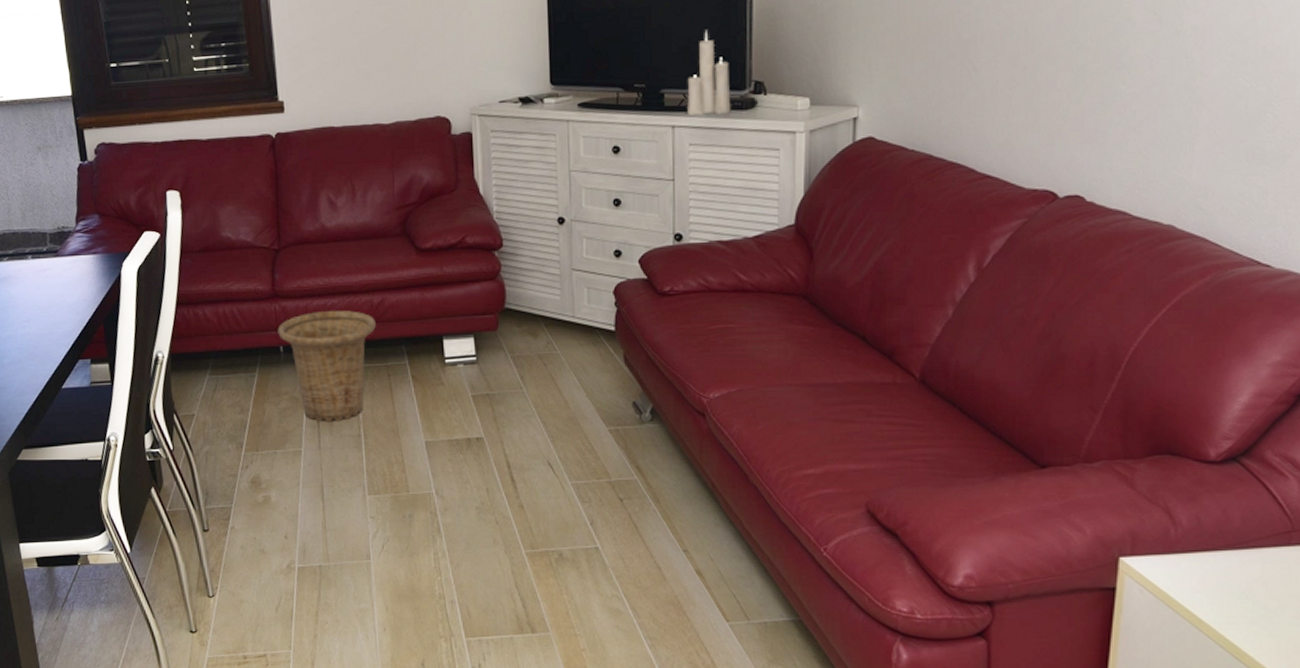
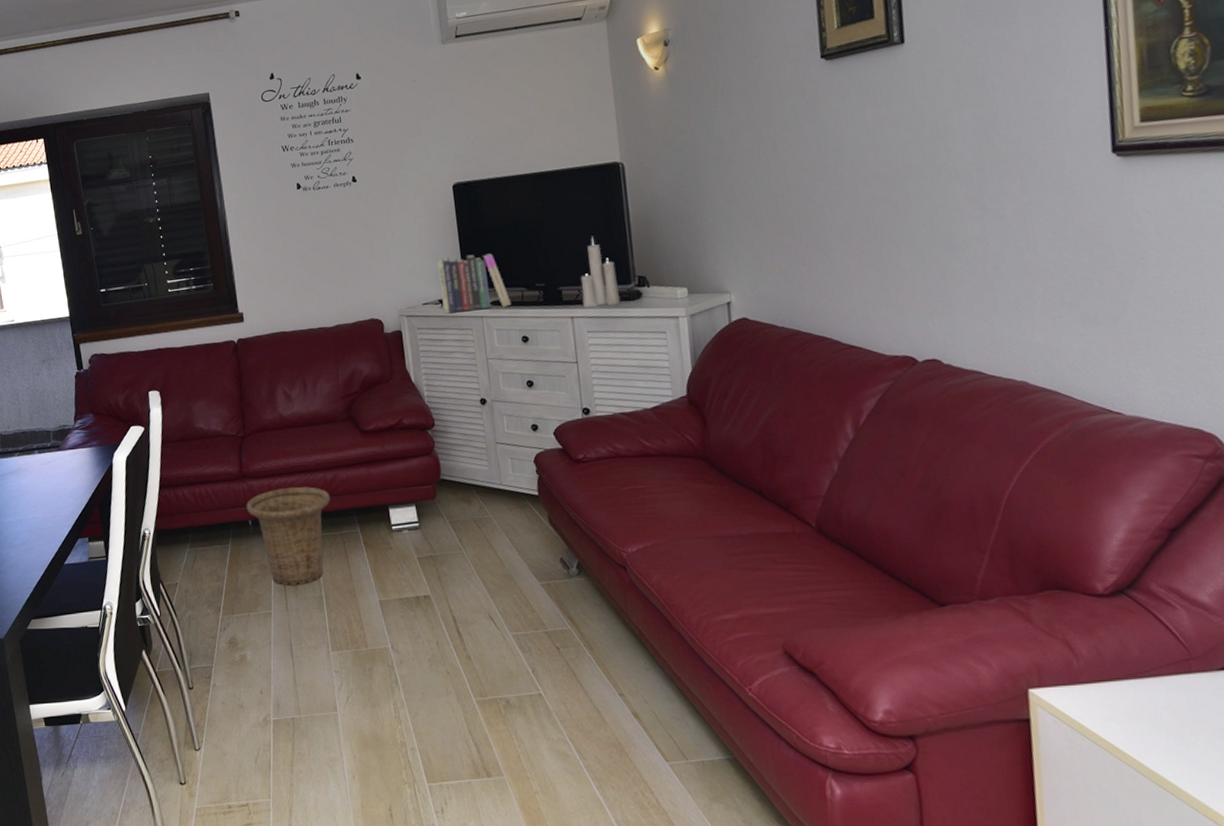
books: none [519,43,604,115] -> present [436,252,512,314]

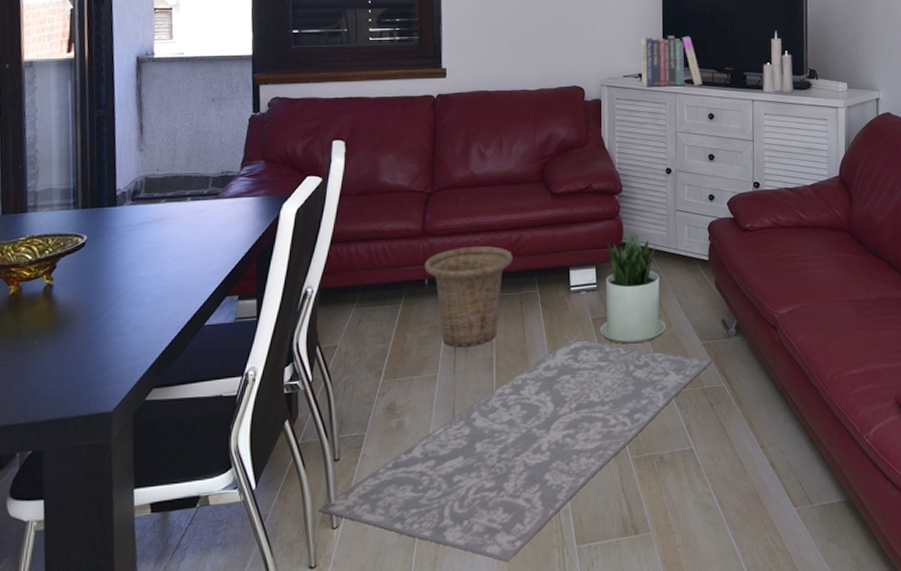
rug: none [181,577,554,793] -> present [318,338,712,562]
planter: none [424,467,498,584] -> present [599,232,665,344]

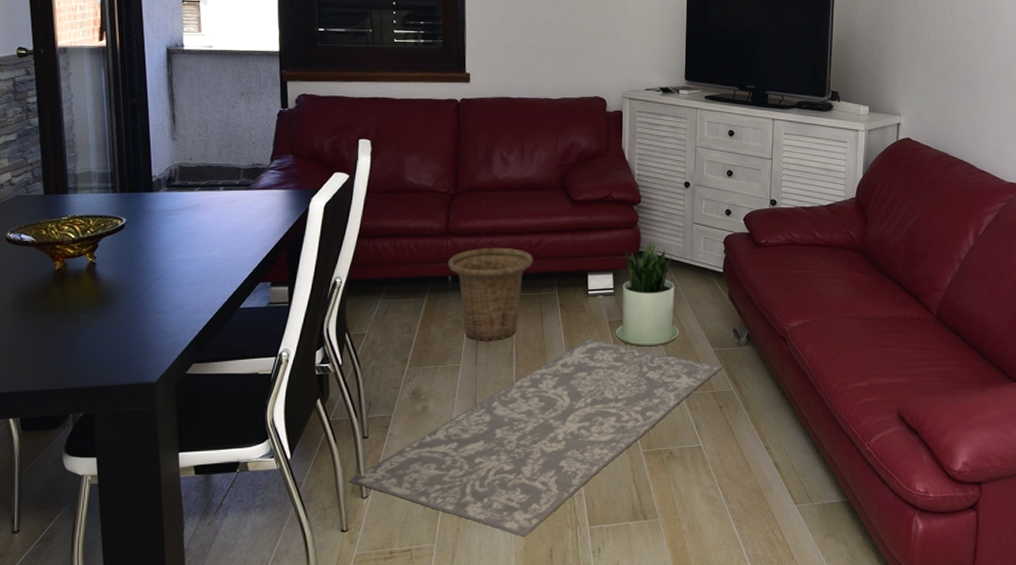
books: present [640,35,703,87] -> none [663,50,724,103]
candle: present [762,31,794,94] -> none [783,51,815,114]

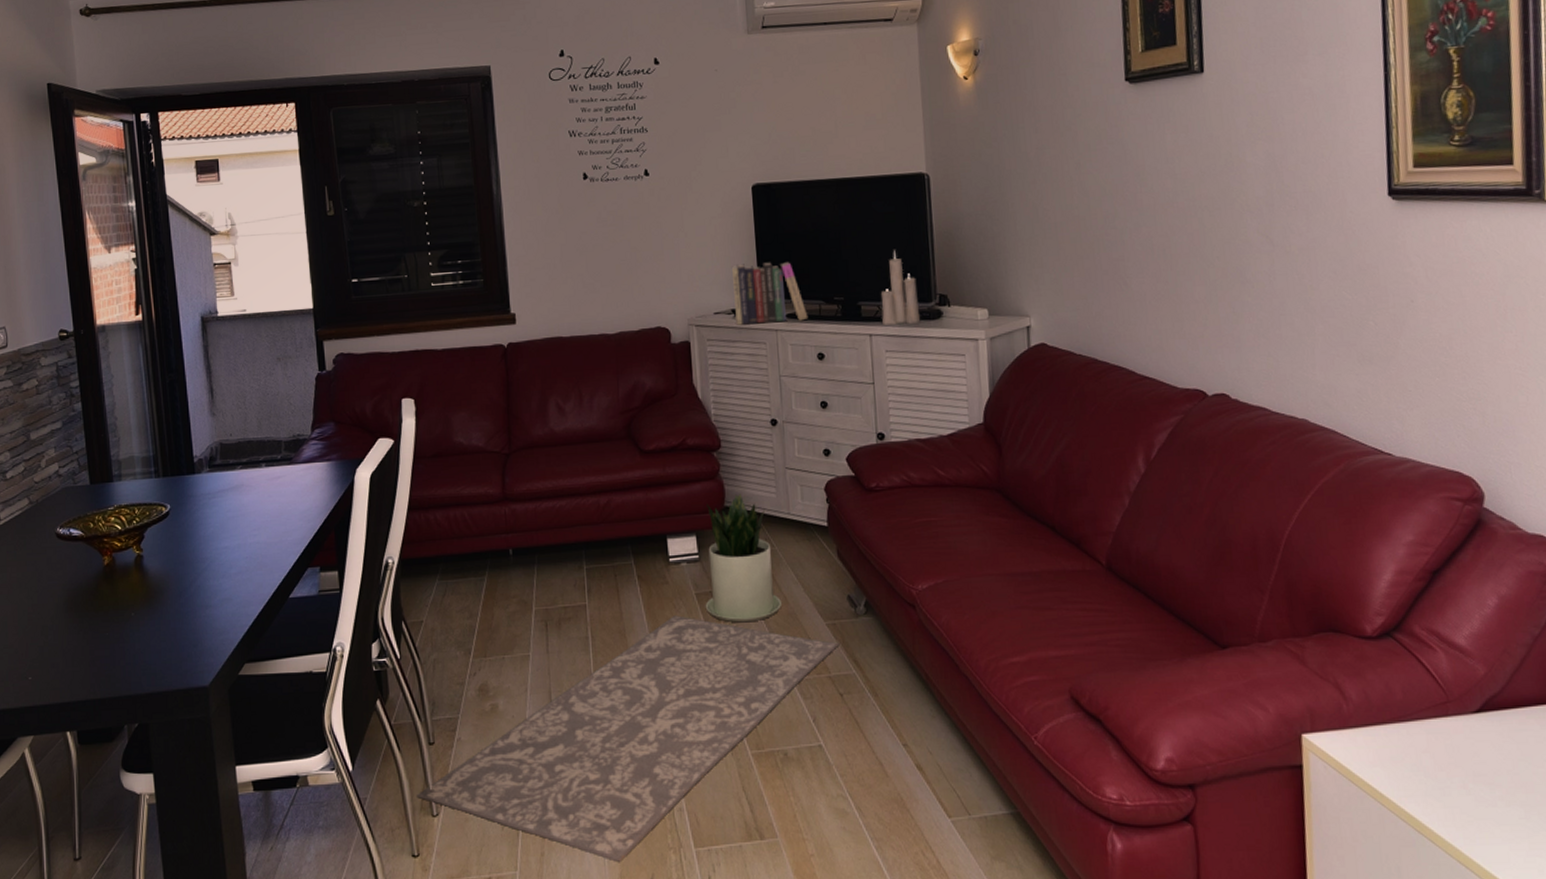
basket: present [448,248,533,342] -> none [507,512,603,625]
books: none [663,50,724,103] -> present [731,261,809,325]
candle: none [783,51,815,114] -> present [880,250,921,326]

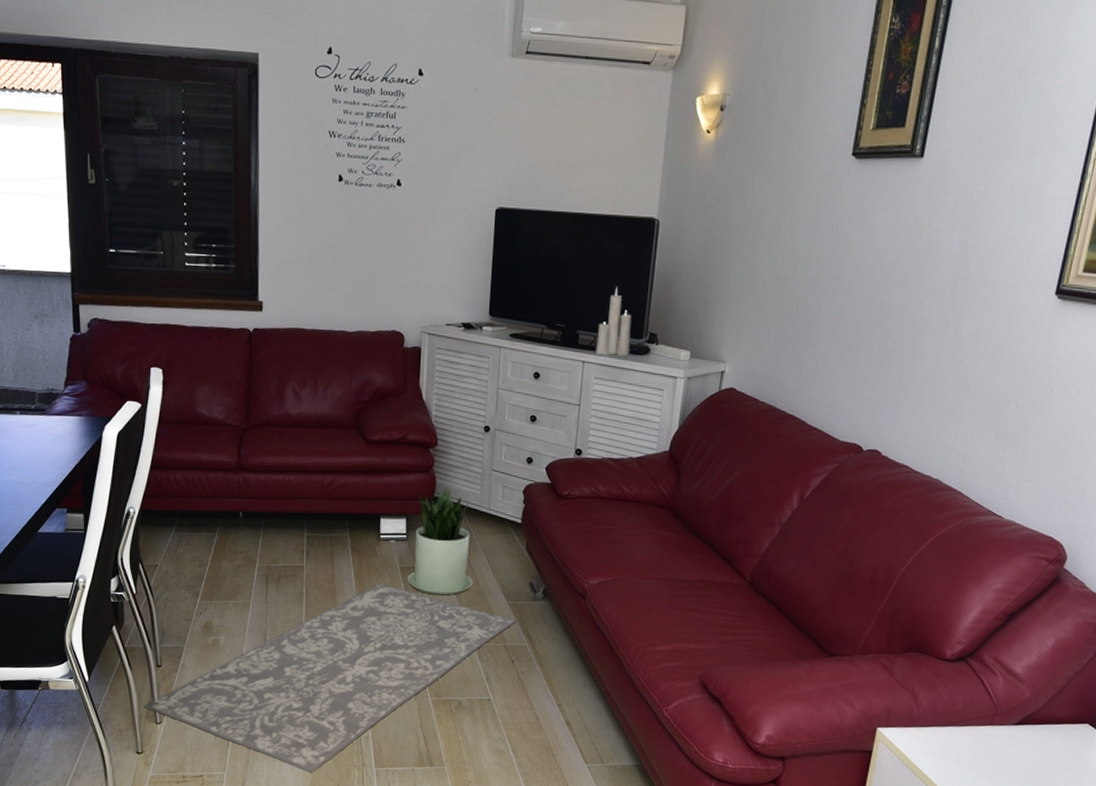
books: present [731,261,809,325] -> none [465,282,531,342]

